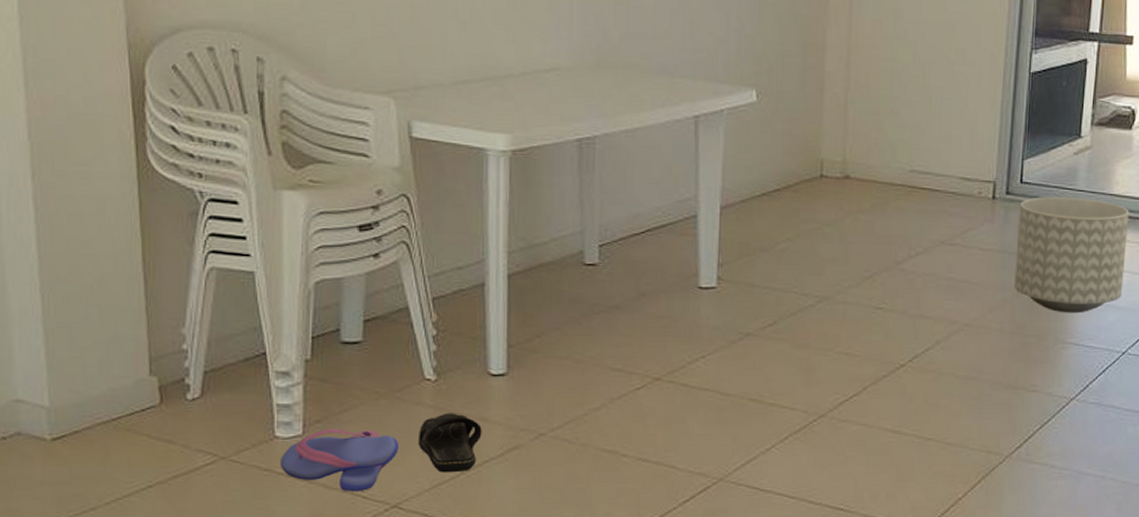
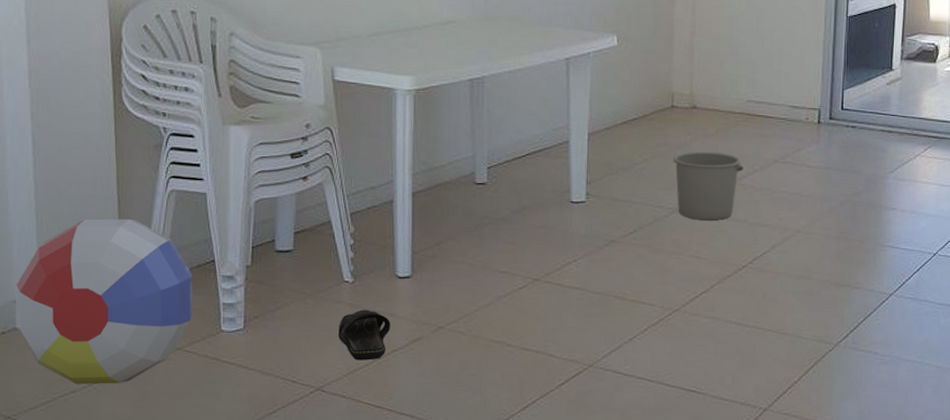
beachball: none [19,301,239,500] -> present [16,218,193,384]
sandal: present [279,429,398,492] -> none [224,324,322,377]
bucket: none [821,229,904,311] -> present [673,151,743,220]
planter: present [1014,197,1130,314] -> none [838,121,936,221]

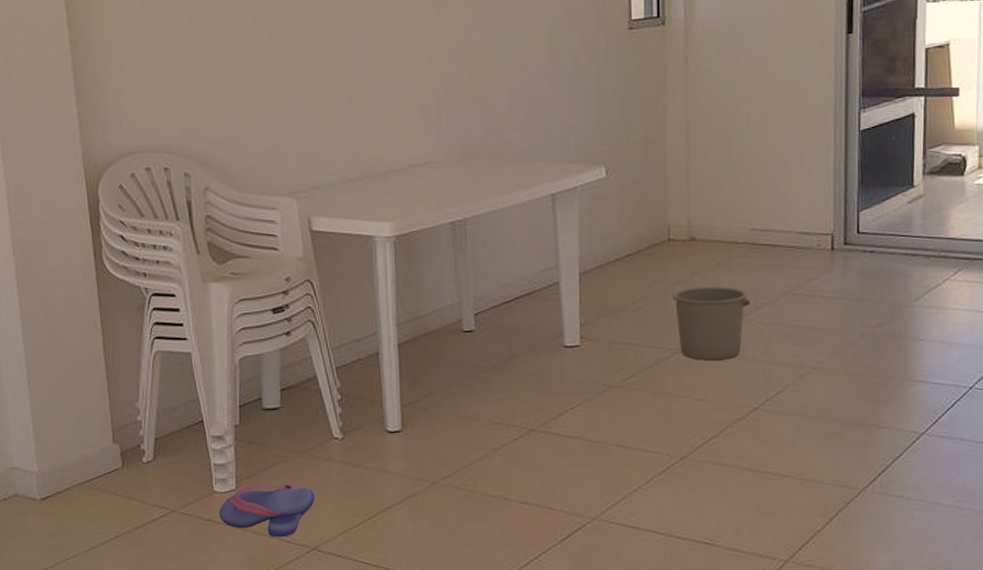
beachball: present [16,218,193,384] -> none [14,381,185,549]
sandal: none [224,324,322,377] -> present [218,483,315,538]
sandal: present [338,310,391,361] -> none [331,466,384,519]

